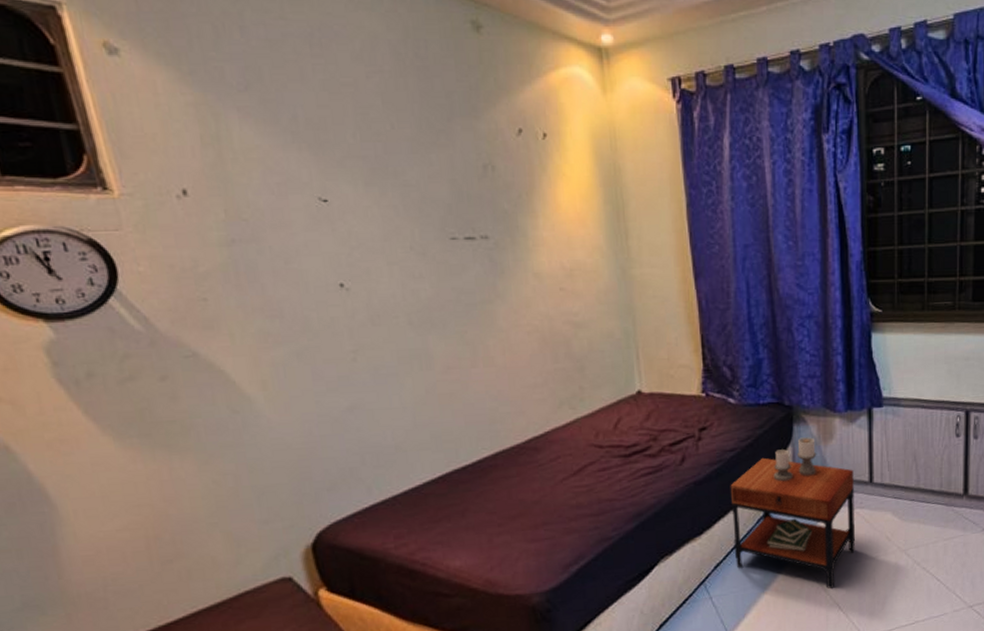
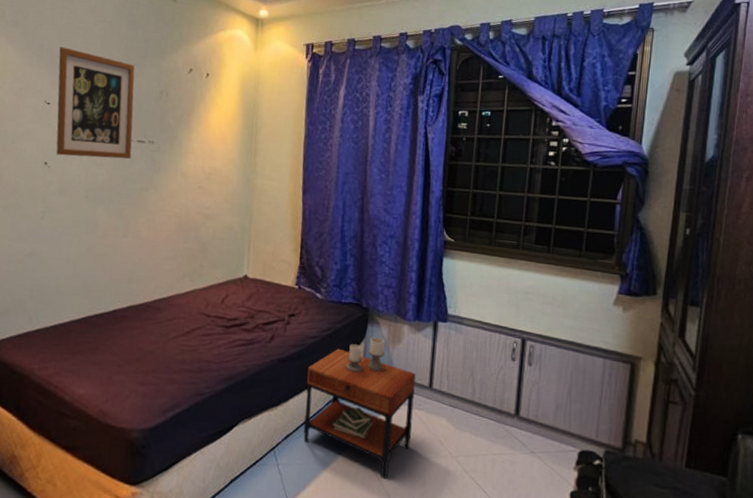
wall art: none [323,116,461,272] -> present [56,47,135,159]

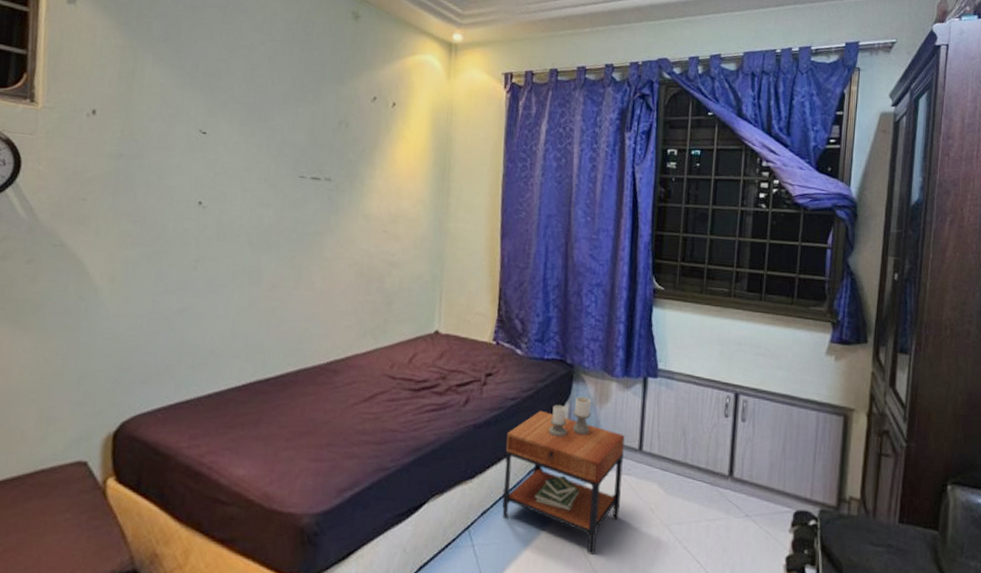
wall art: present [56,47,135,159] -> none [213,68,310,199]

